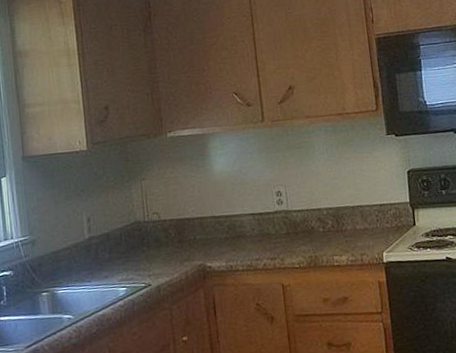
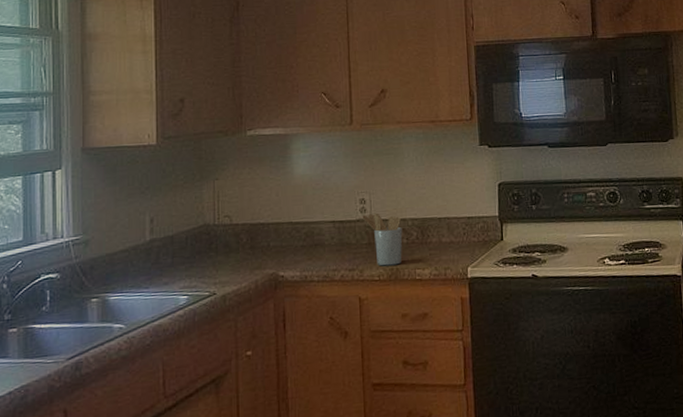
utensil holder: none [279,205,320,254] -> present [362,214,403,266]

